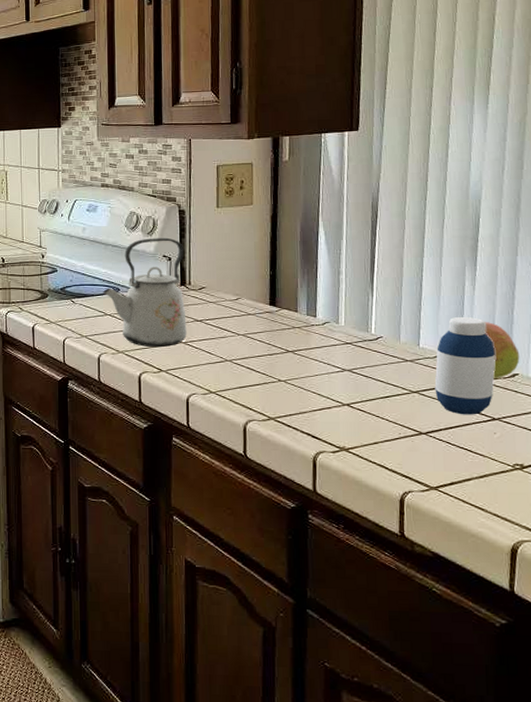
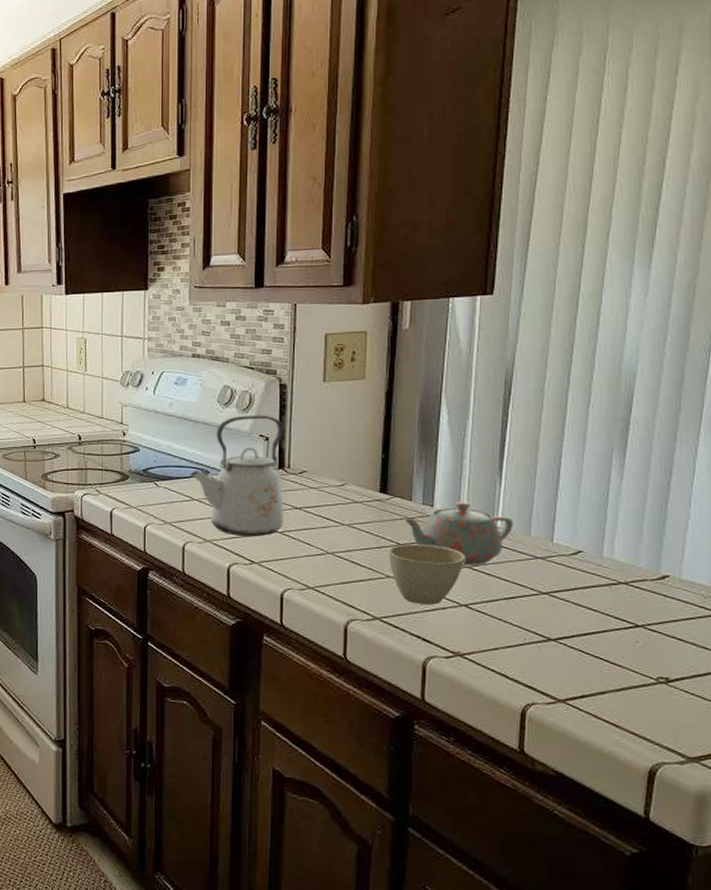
cup: none [279,351,345,405] -> present [388,544,464,605]
teapot: none [290,312,385,369] -> present [402,502,513,565]
medicine bottle: present [434,316,495,415] -> none [568,509,642,621]
fruit: present [484,322,520,378] -> none [632,516,672,580]

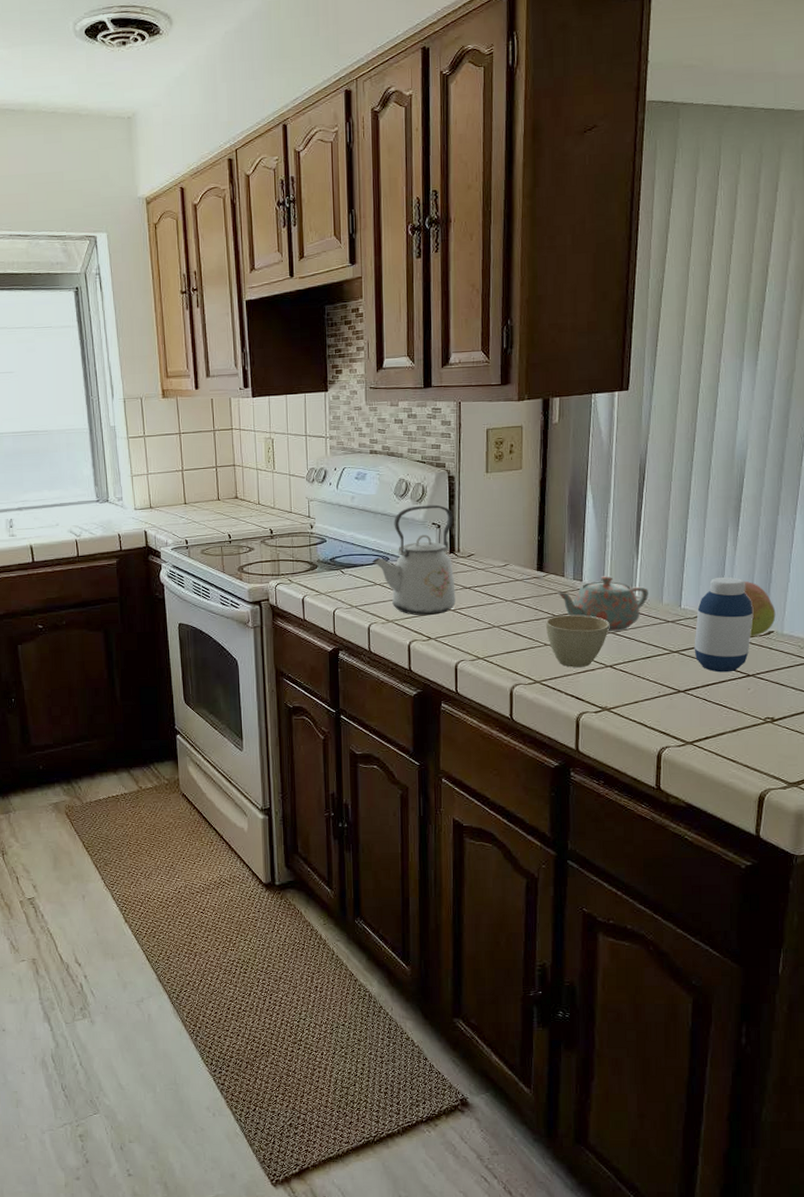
medicine bottle: none [568,509,642,621] -> present [694,576,752,673]
fruit: none [632,516,672,580] -> present [744,582,776,636]

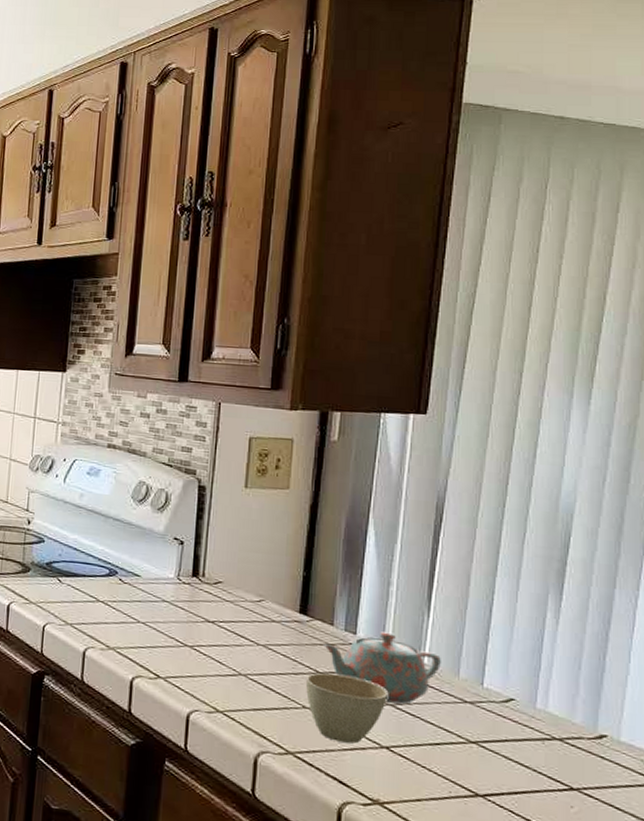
kettle: present [371,504,456,616] -> none [96,514,201,649]
medicine bottle: present [694,576,752,673] -> none [498,654,579,781]
fruit: present [744,582,776,636] -> none [567,666,610,739]

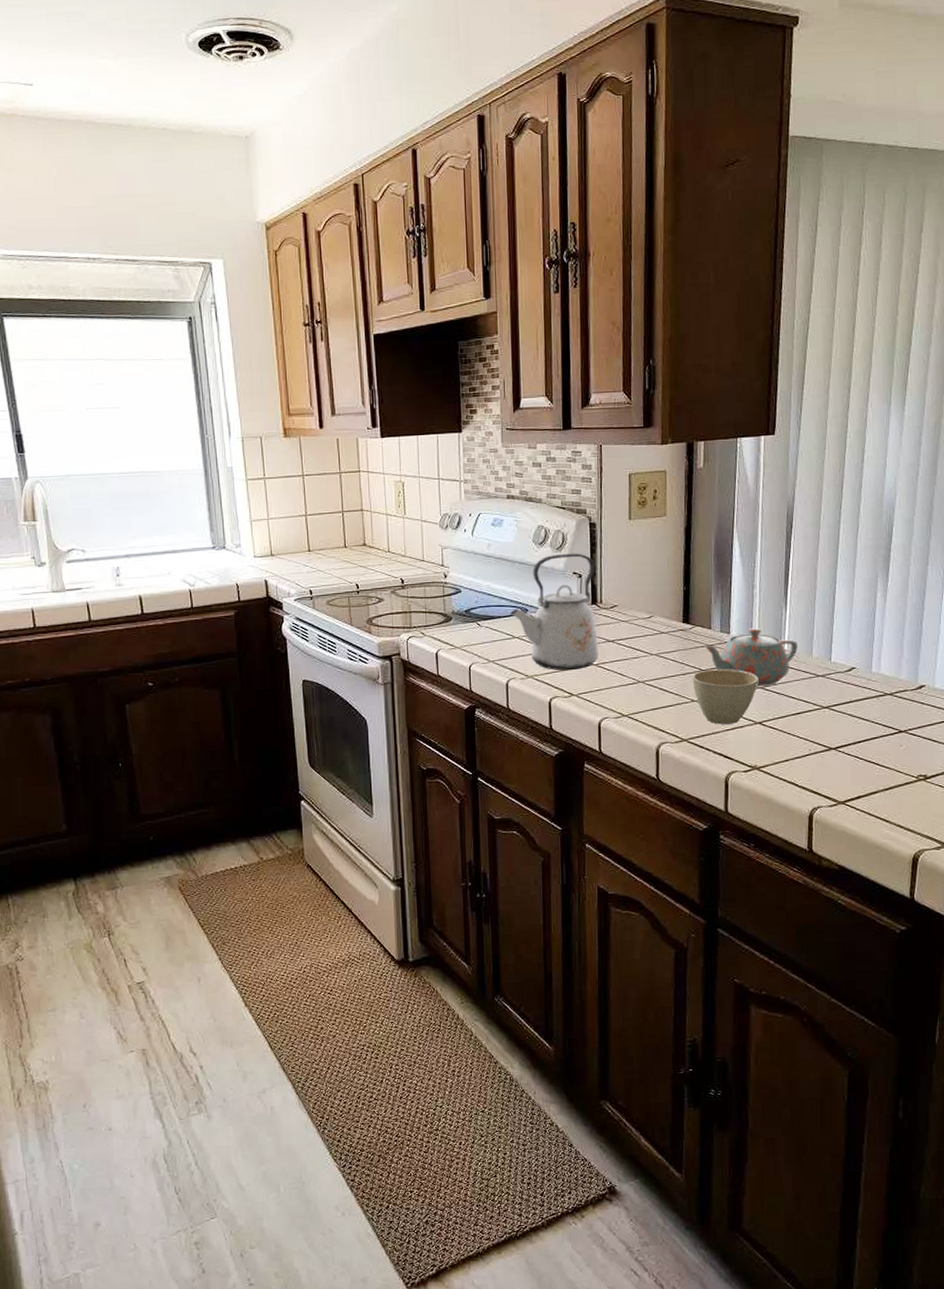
kettle: none [96,514,201,649] -> present [509,553,598,671]

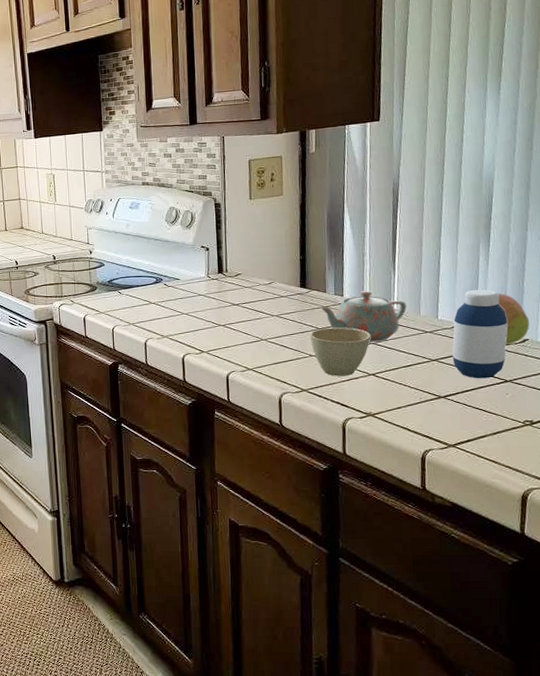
kettle: present [509,553,598,671] -> none [146,229,225,331]
medicine bottle: none [845,628,904,729] -> present [452,289,507,379]
fruit: none [894,634,927,691] -> present [497,293,530,344]

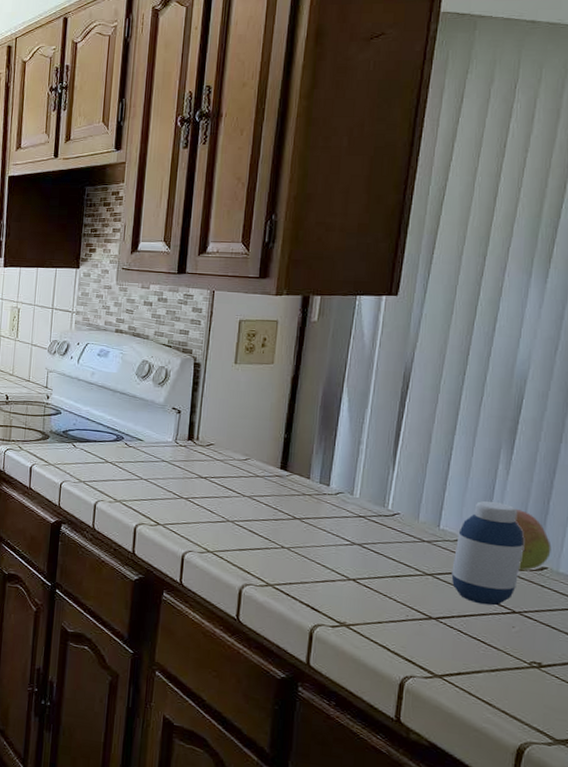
cup: present [310,327,370,376] -> none [284,518,355,577]
teapot: present [319,291,406,342] -> none [300,483,403,544]

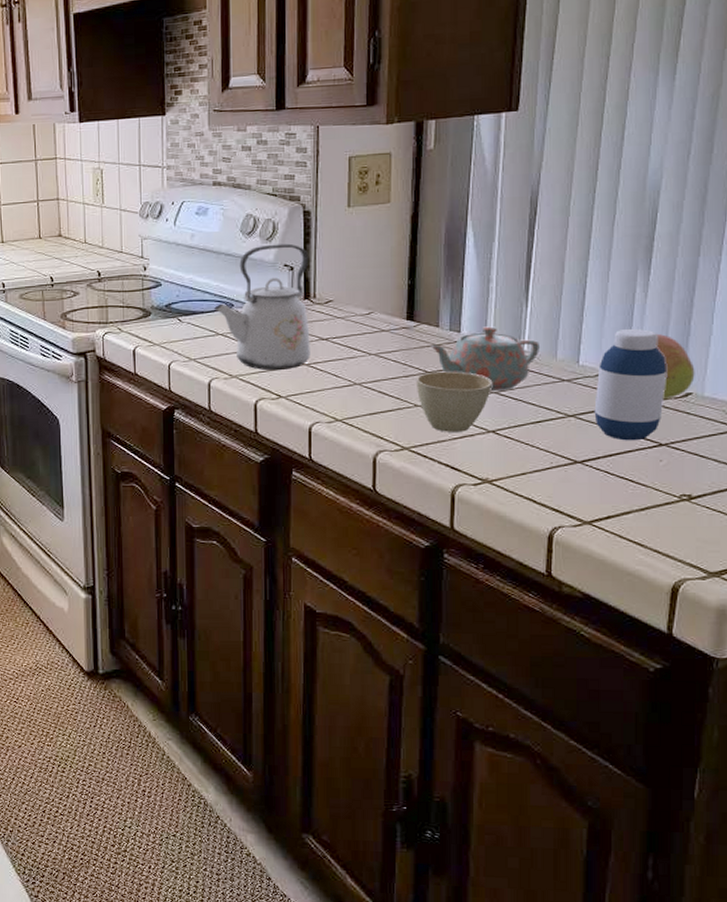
kettle: none [105,388,196,501] -> present [213,243,310,371]
cup: none [284,518,355,577] -> present [415,371,491,432]
teapot: none [300,483,403,544] -> present [429,326,539,391]

